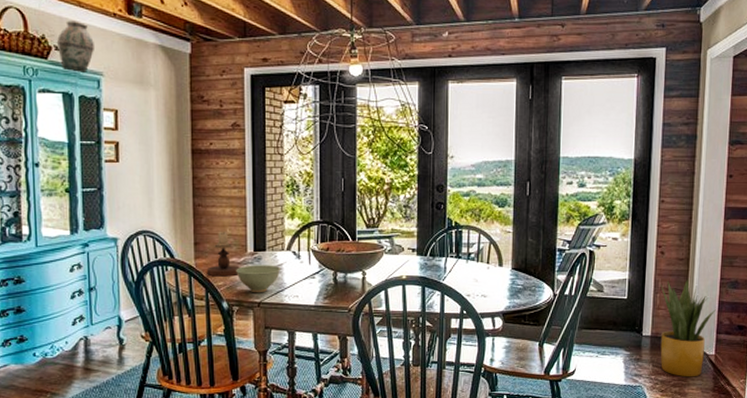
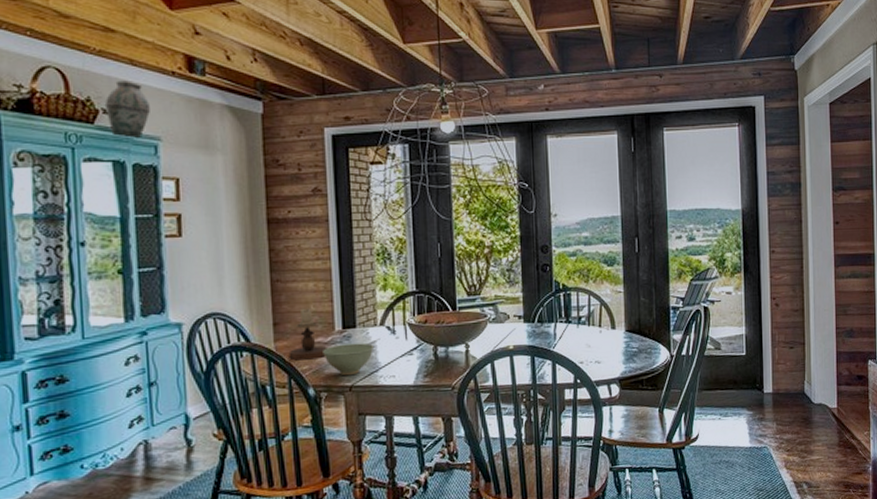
planter: present [660,278,716,377] -> none [778,330,834,434]

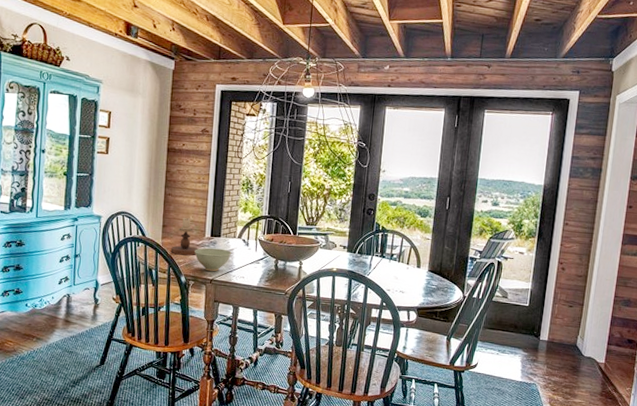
vase: present [104,80,150,139] -> none [68,37,98,81]

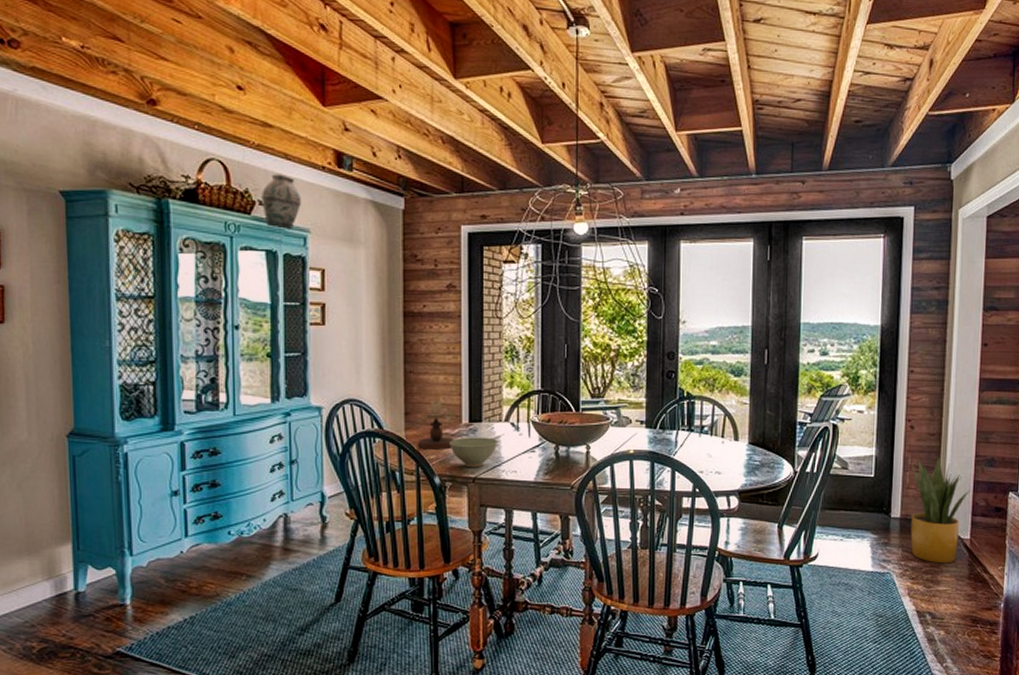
vase: none [68,37,98,81] -> present [260,174,301,231]
planter: none [554,293,608,381] -> present [910,455,971,564]

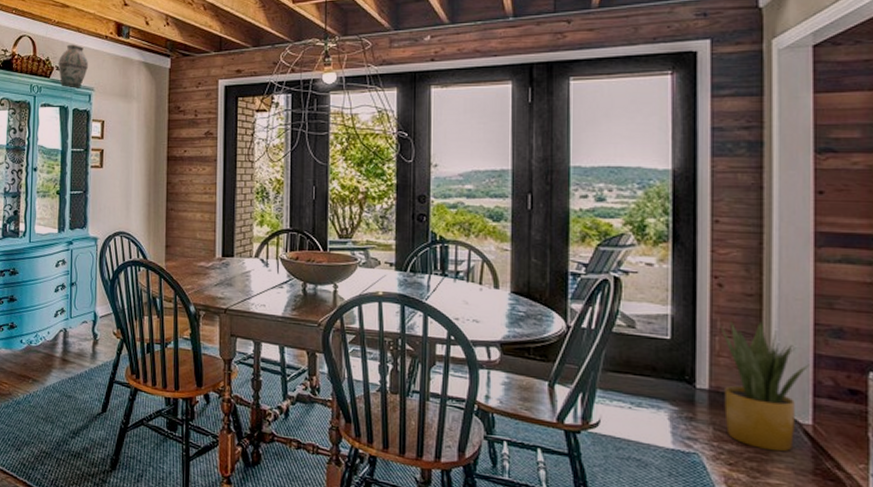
candlestick: present [419,400,454,450] -> none [177,235,208,281]
bowl: present [450,437,499,468] -> none [204,270,249,300]

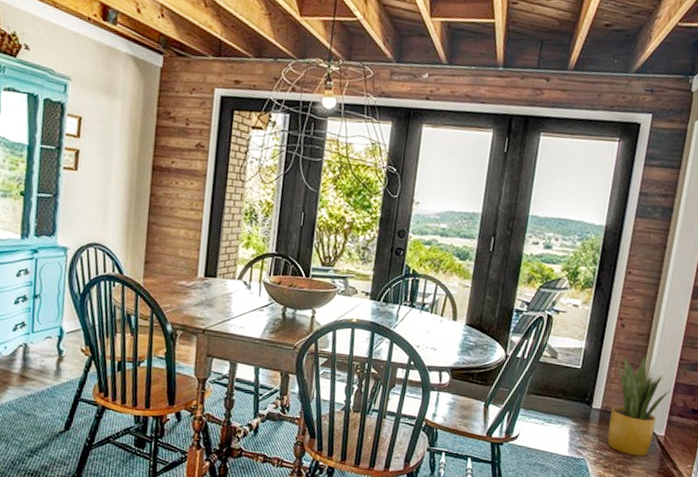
vase: present [57,44,88,90] -> none [27,20,65,77]

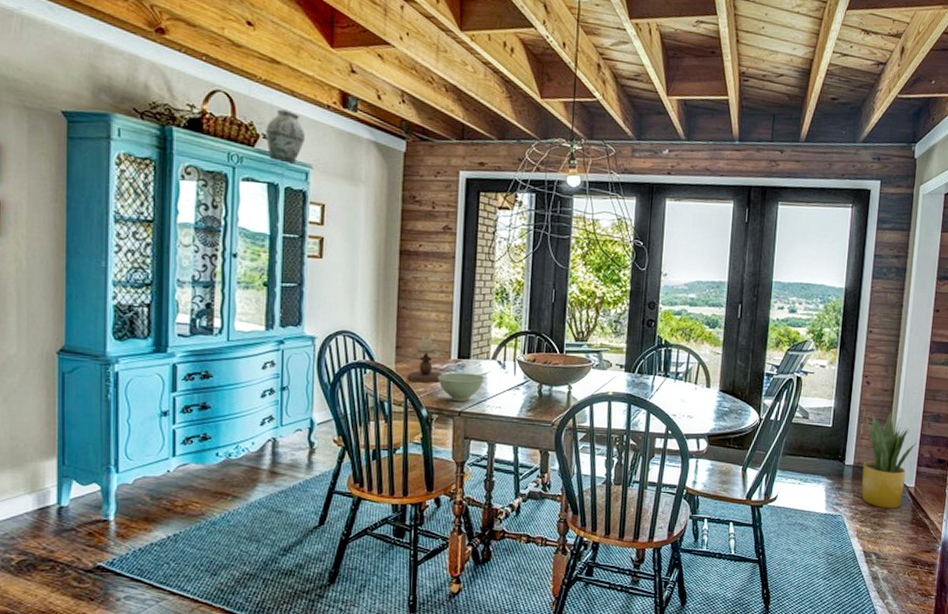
vase: none [27,20,65,77] -> present [265,109,305,165]
candlestick: none [155,252,189,300] -> present [408,335,442,383]
bowl: none [184,290,230,320] -> present [438,372,485,402]

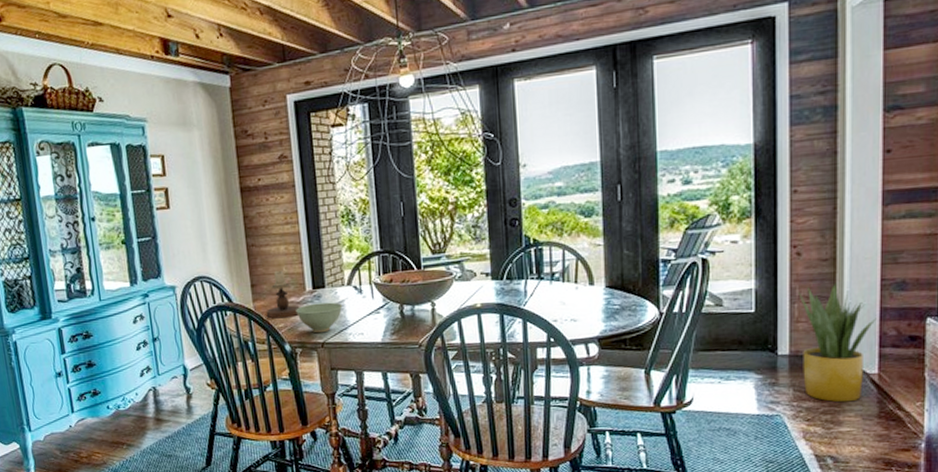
vase: present [265,109,305,165] -> none [99,69,136,122]

